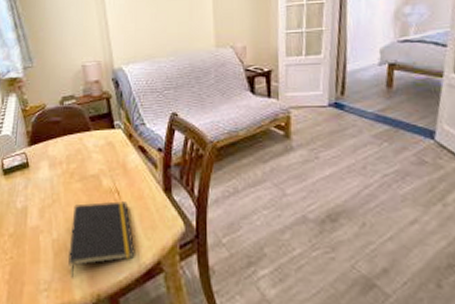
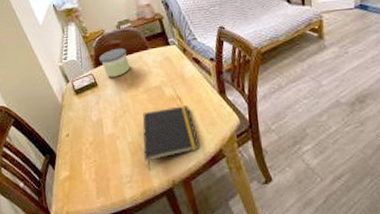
candle: none [36,126,68,159] -> present [99,47,130,77]

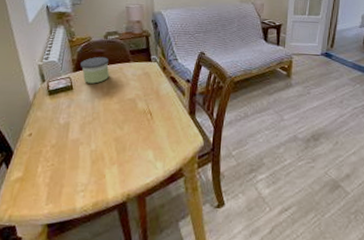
notepad: present [143,105,200,170] -> none [104,121,162,181]

